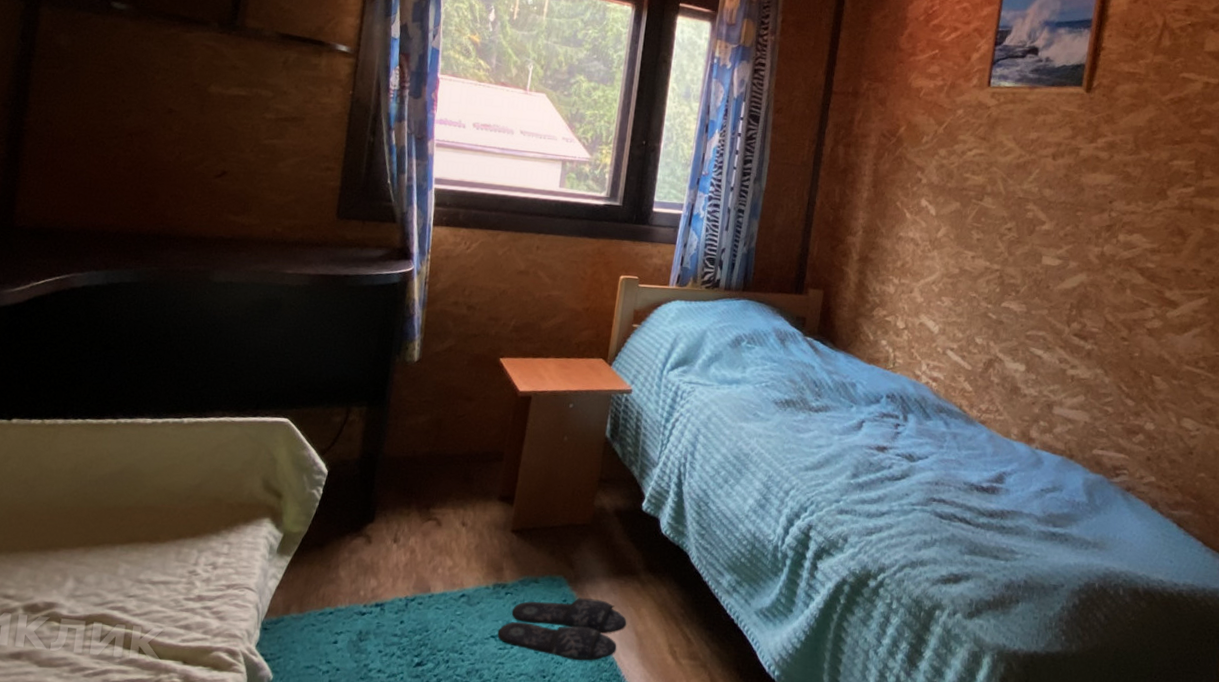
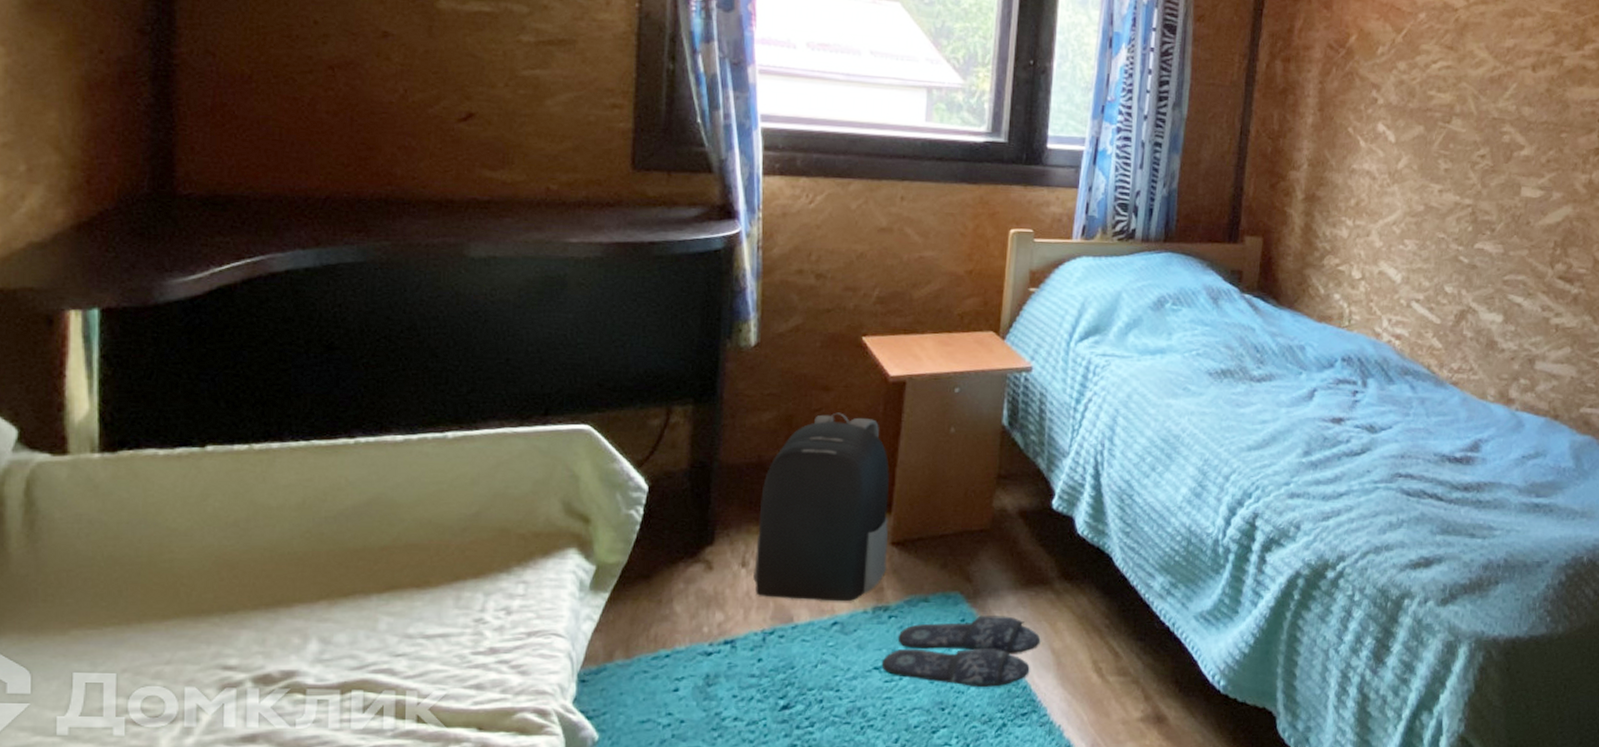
backpack: none [402,419,515,577] -> present [753,412,890,601]

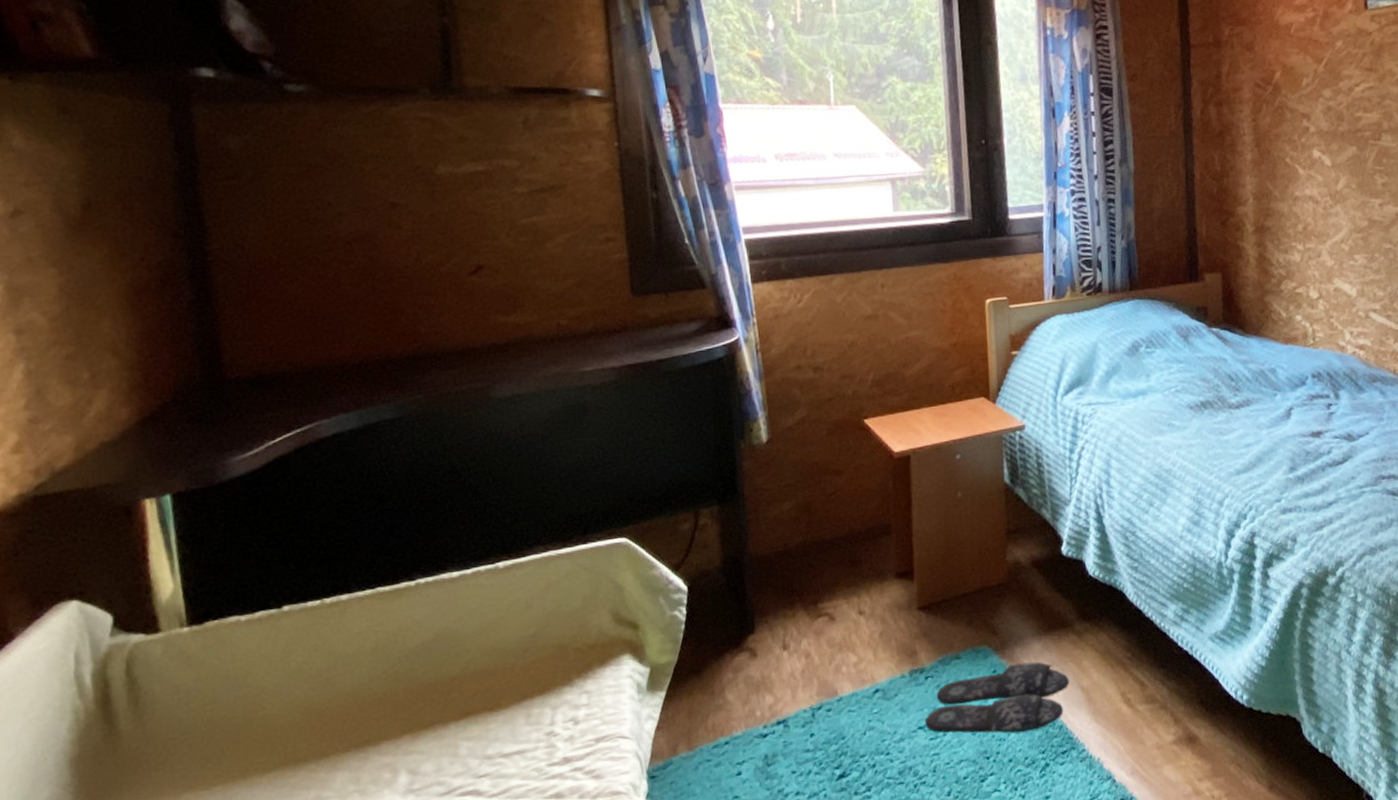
backpack: present [753,412,890,601] -> none [792,493,917,675]

